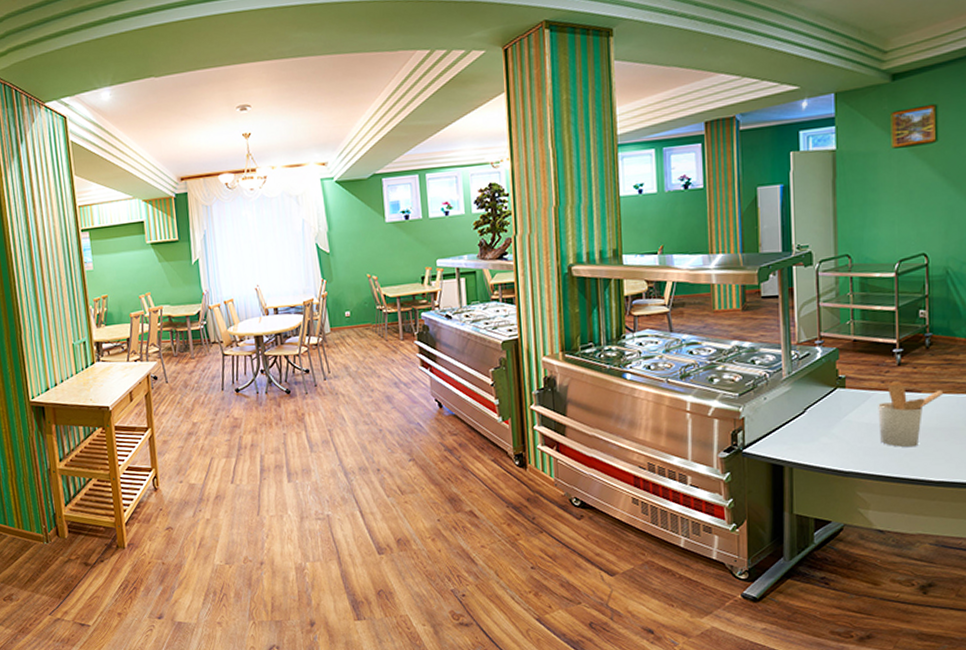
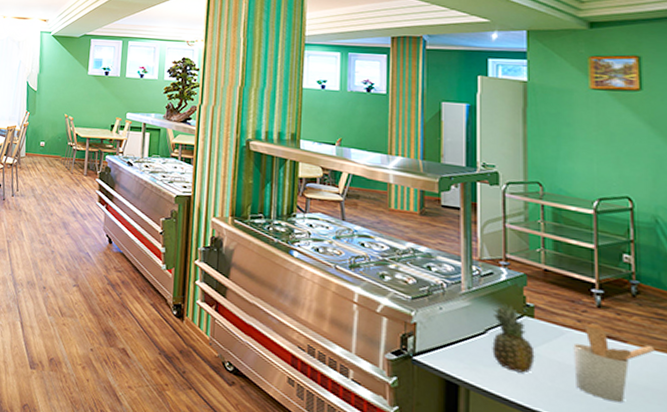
fruit: none [810,380,847,442] -> present [492,304,535,373]

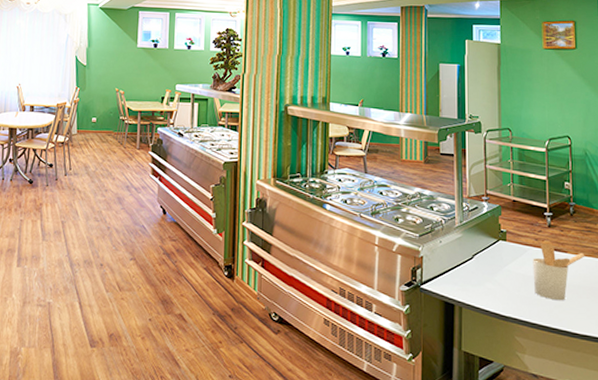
fruit: present [492,304,535,373] -> none [477,232,507,287]

